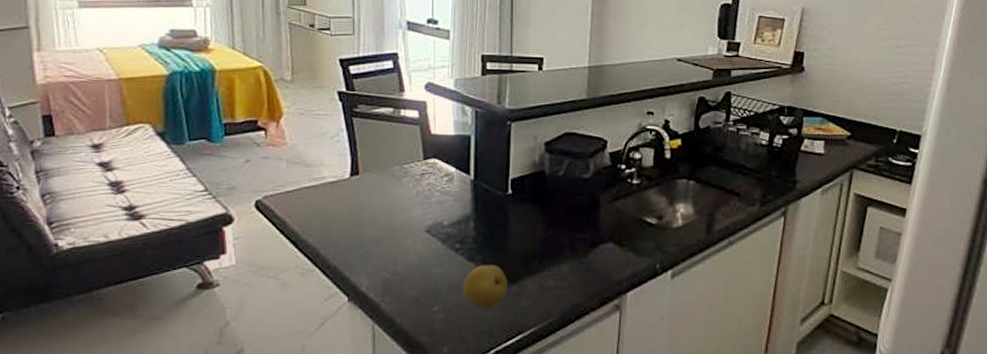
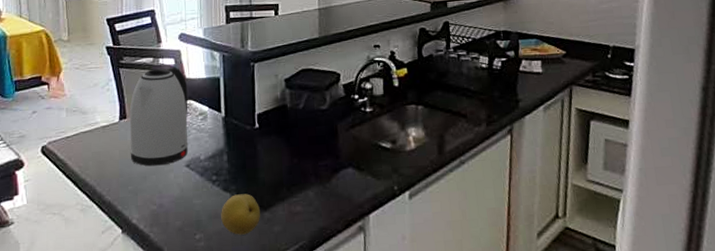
kettle: none [361,119,433,230] -> present [129,66,189,166]

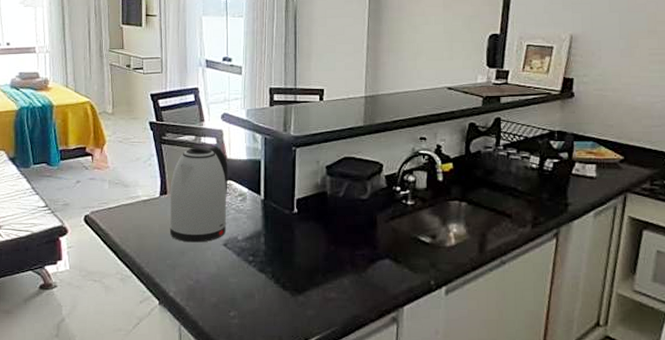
fruit: present [221,193,261,235] -> none [256,276,295,316]

